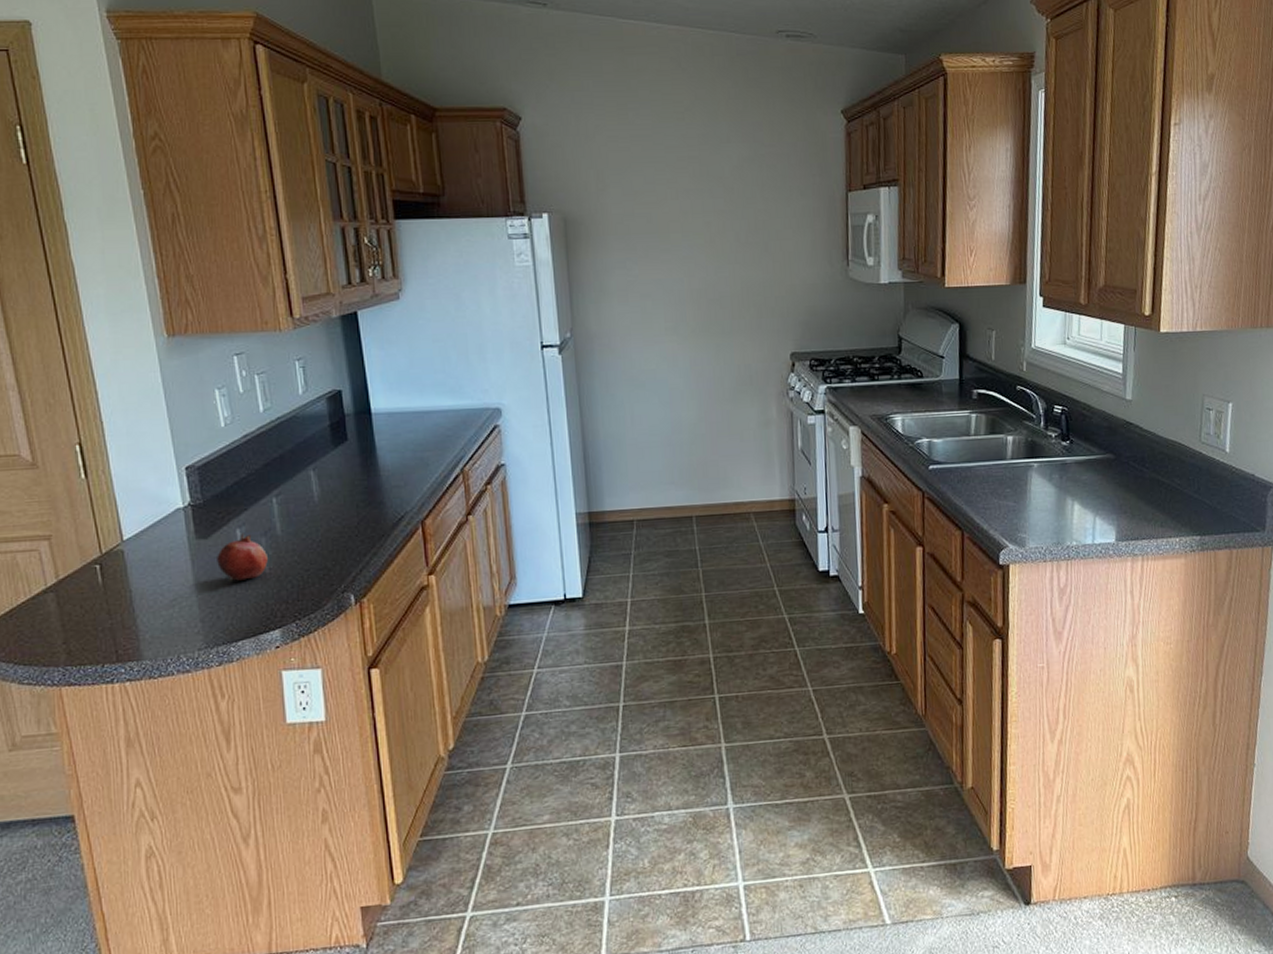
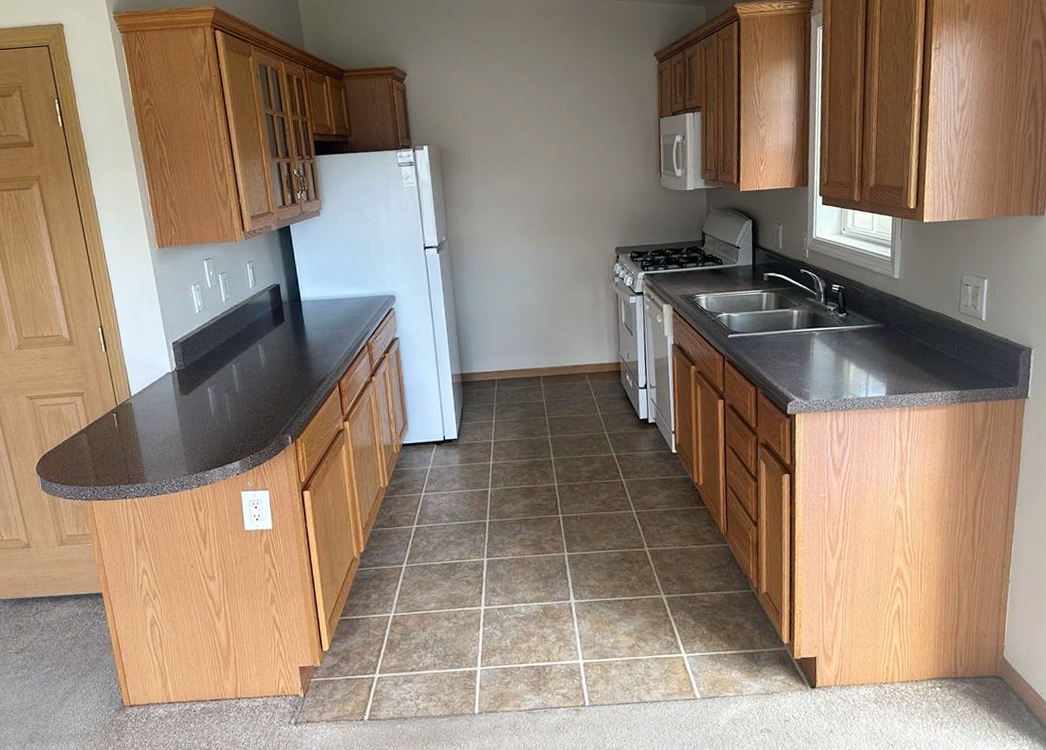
fruit: present [217,532,268,583] -> none [195,390,230,427]

